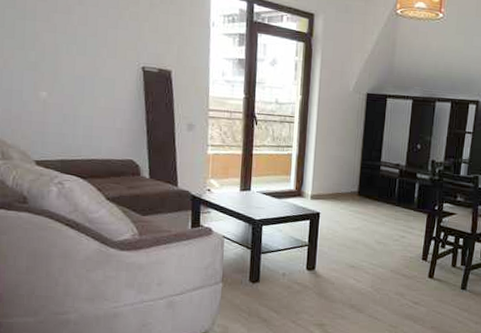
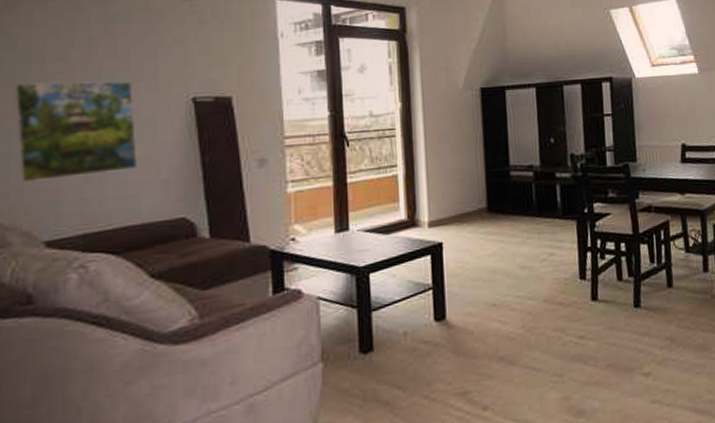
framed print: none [13,36,100,117] -> present [13,80,137,183]

